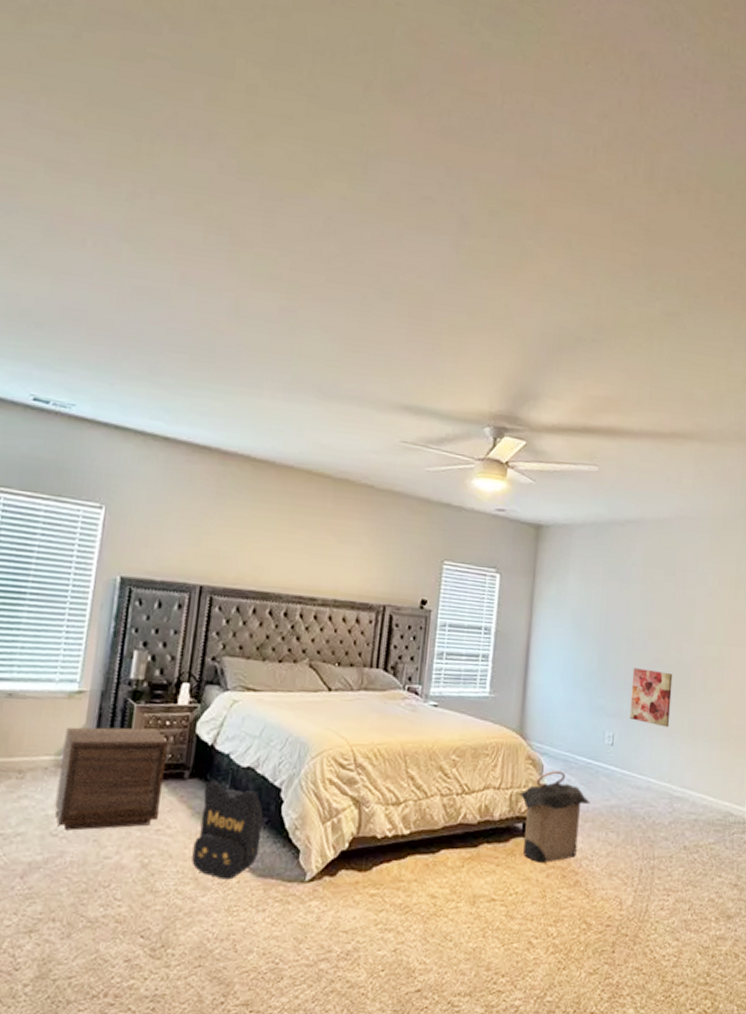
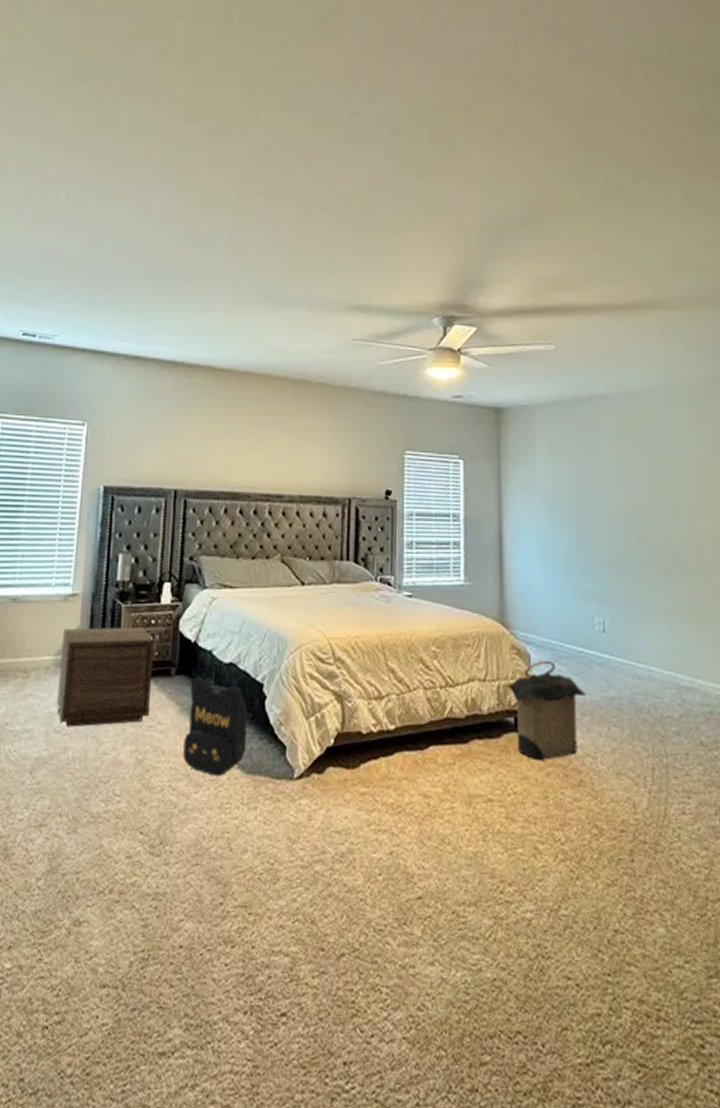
wall art: present [629,668,673,728] -> none [617,548,667,611]

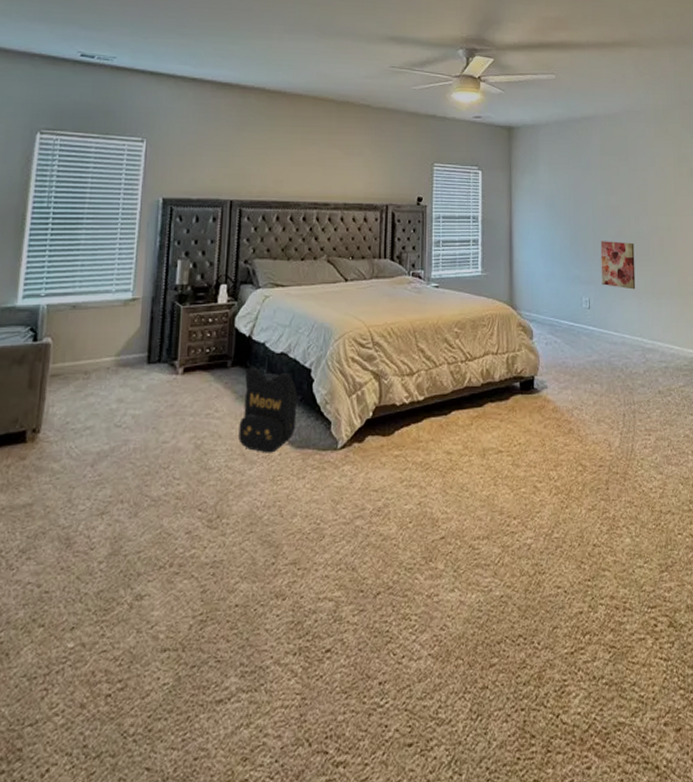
nightstand: present [57,627,154,727] -> none [117,326,211,421]
laundry hamper: present [507,660,587,760] -> none [514,334,575,415]
wall art: none [617,548,667,611] -> present [600,241,636,290]

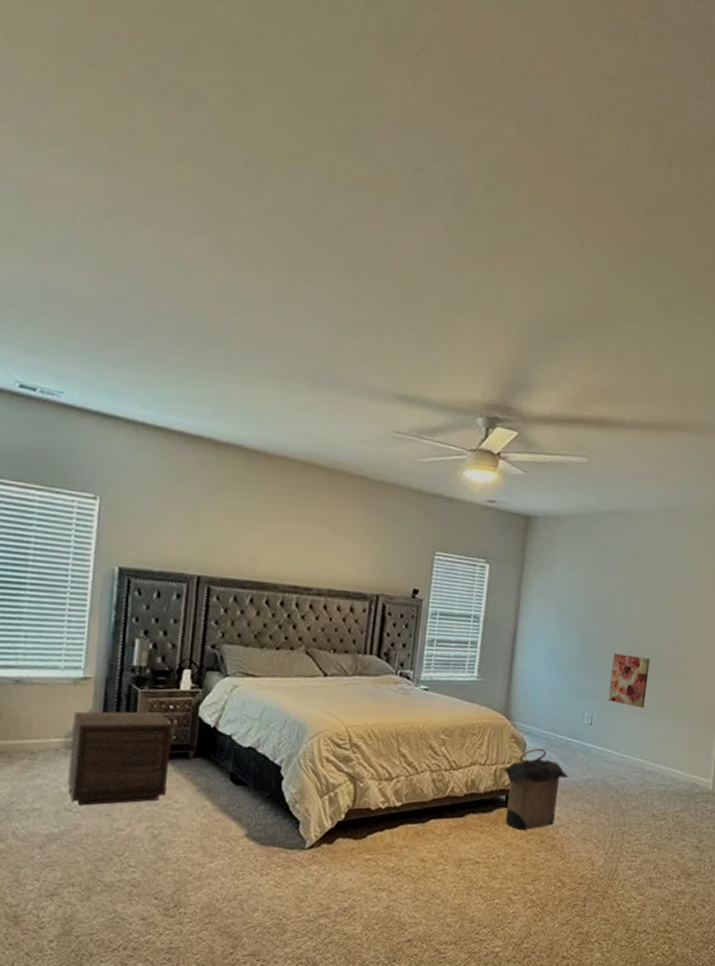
nightstand: none [117,326,211,421] -> present [67,711,172,806]
backpack: present [238,367,297,453] -> none [199,759,265,848]
laundry hamper: none [514,334,575,415] -> present [503,748,569,830]

